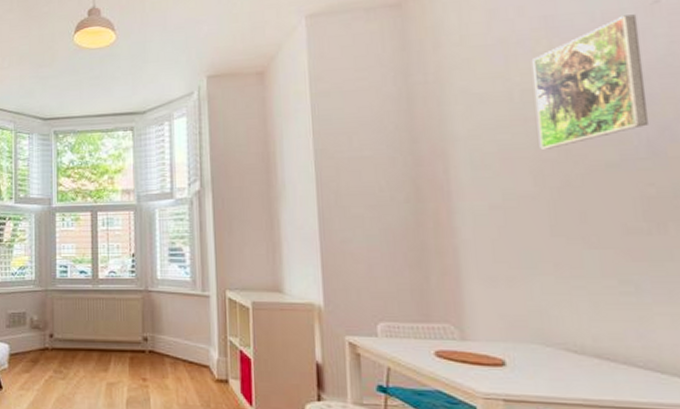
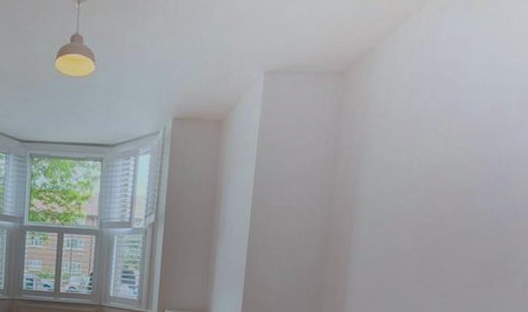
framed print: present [531,14,649,149] -> none [422,109,517,215]

